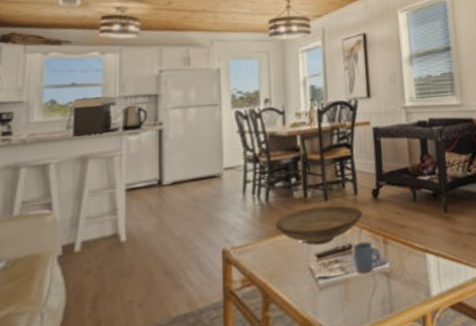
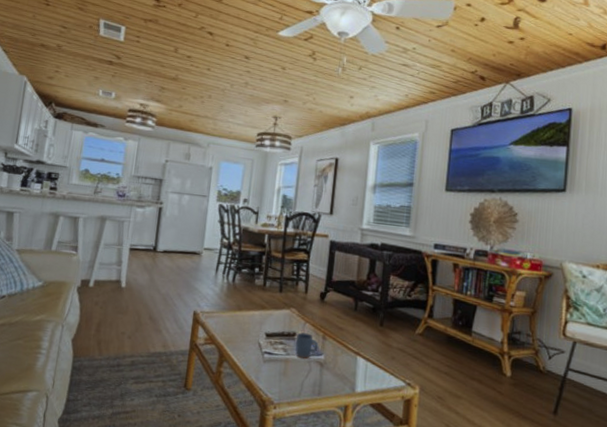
coffee maker: present [73,96,119,137] -> none [97,171,132,204]
kettle: present [121,104,148,132] -> none [132,184,153,205]
decorative bowl: present [275,205,363,246] -> none [236,295,309,328]

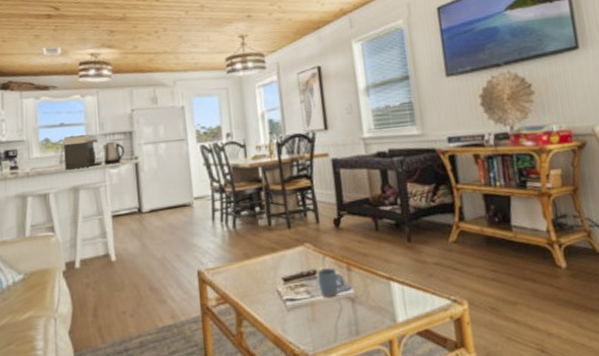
coffee maker: none [97,171,132,204] -> present [63,134,102,170]
kettle: none [132,184,153,205] -> present [102,141,125,166]

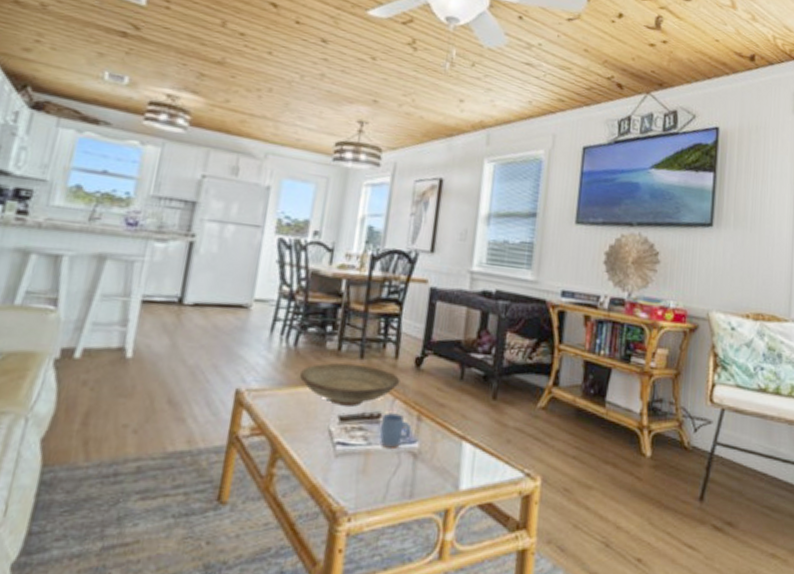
coffee maker: present [63,134,102,170] -> none [94,189,150,236]
kettle: present [102,141,125,166] -> none [148,207,181,238]
decorative bowl: none [243,233,326,271] -> present [299,363,400,408]

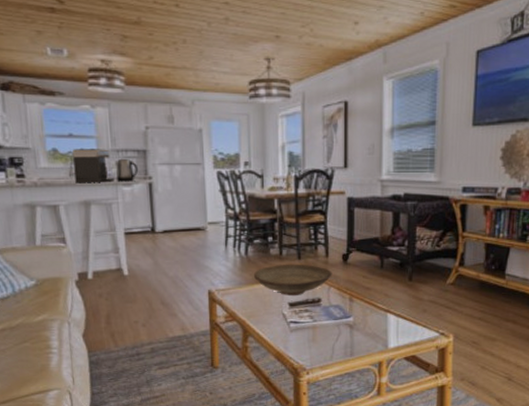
coffee maker: none [94,189,150,236] -> present [72,149,115,183]
kettle: none [148,207,181,238] -> present [114,158,139,183]
mug: present [379,412,412,448] -> none [321,297,346,323]

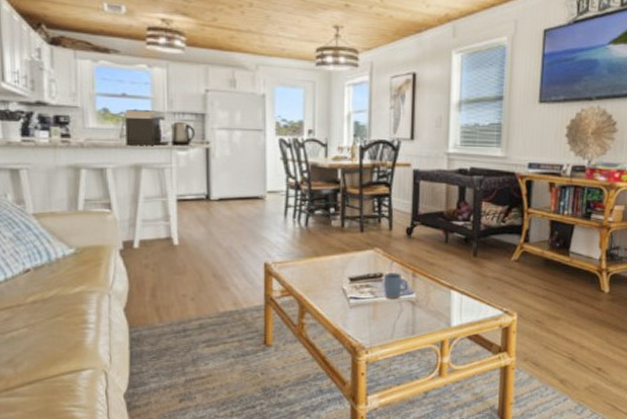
decorative bowl: present [253,265,332,297] -> none [313,237,396,271]
mug: none [321,297,346,323] -> present [383,272,409,299]

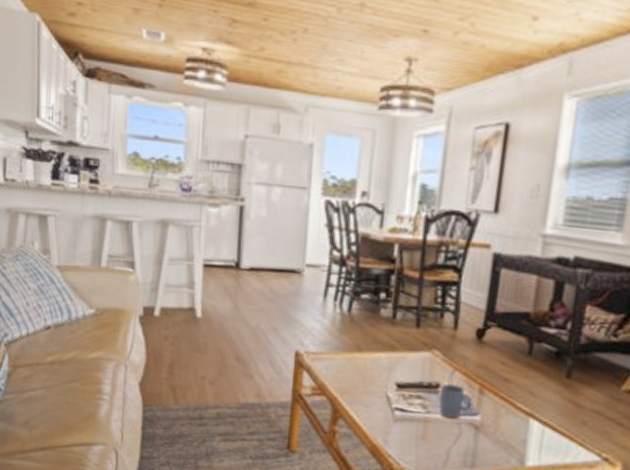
coffee maker: present [125,109,169,147] -> none [154,155,200,201]
kettle: present [170,121,196,147] -> none [201,171,230,203]

